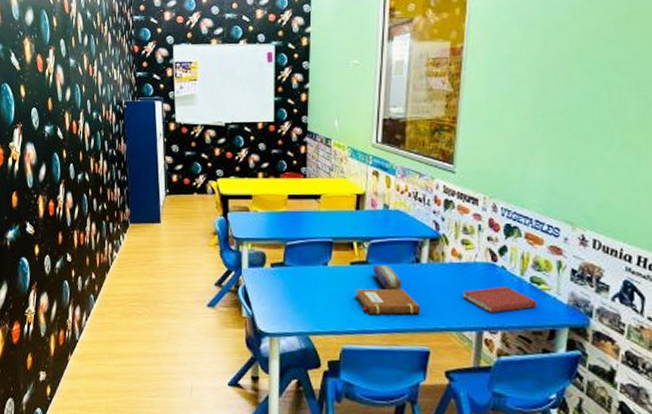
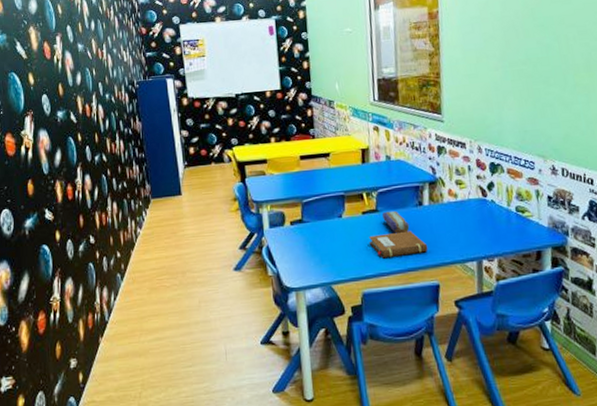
book: present [462,287,538,314] -> none [461,218,524,244]

